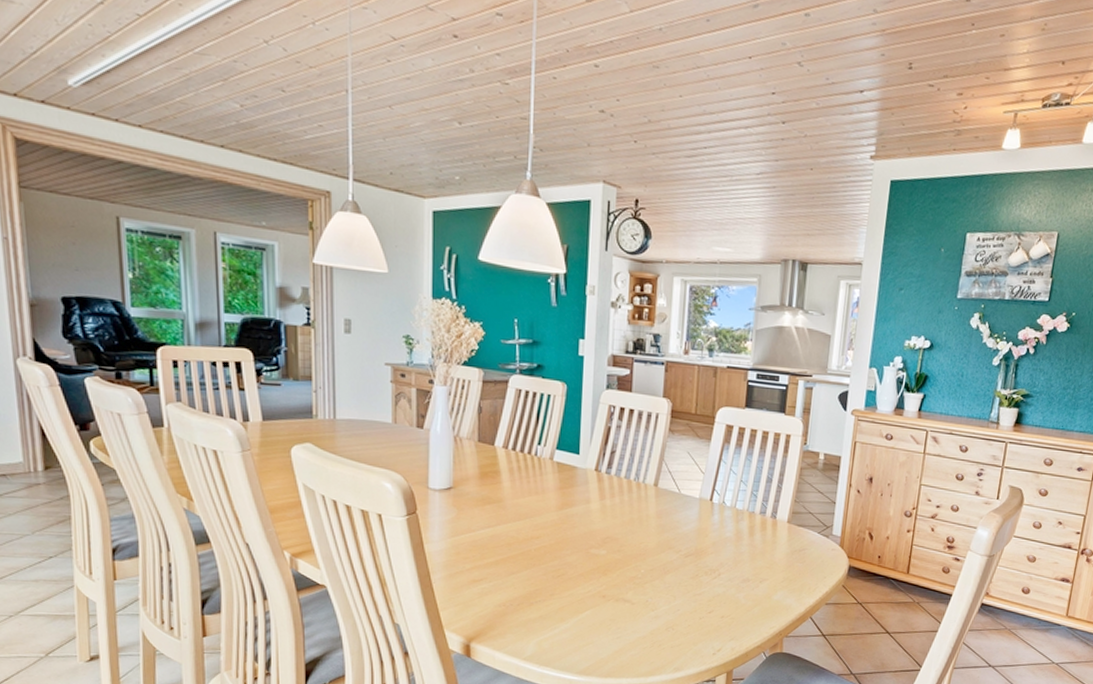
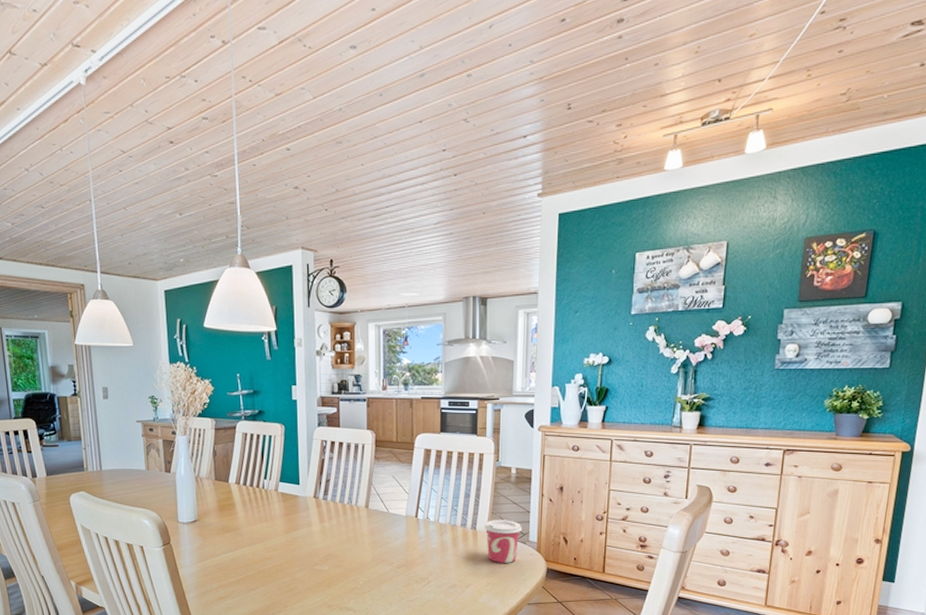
cup: none [785,509,826,558] -> present [484,520,522,563]

